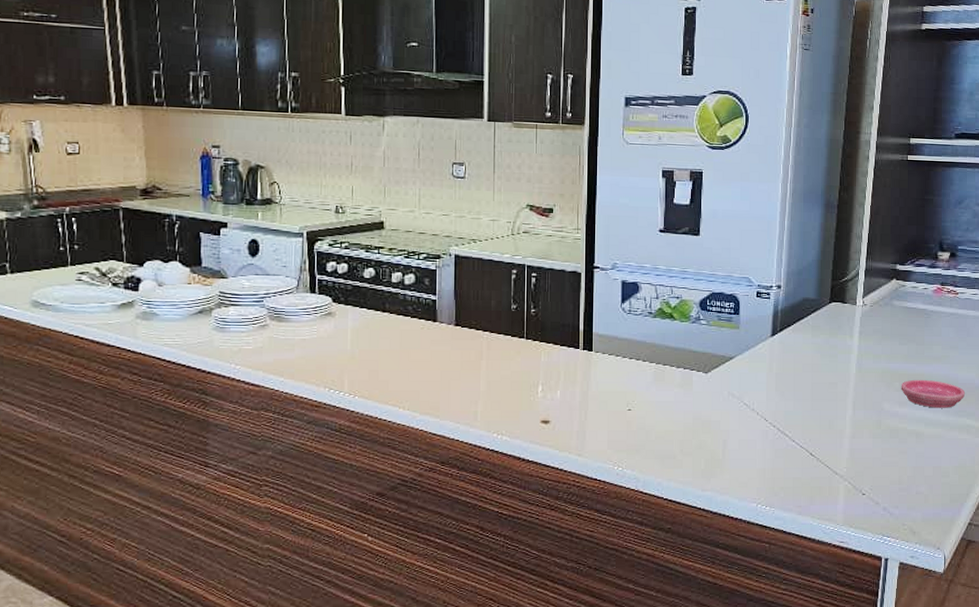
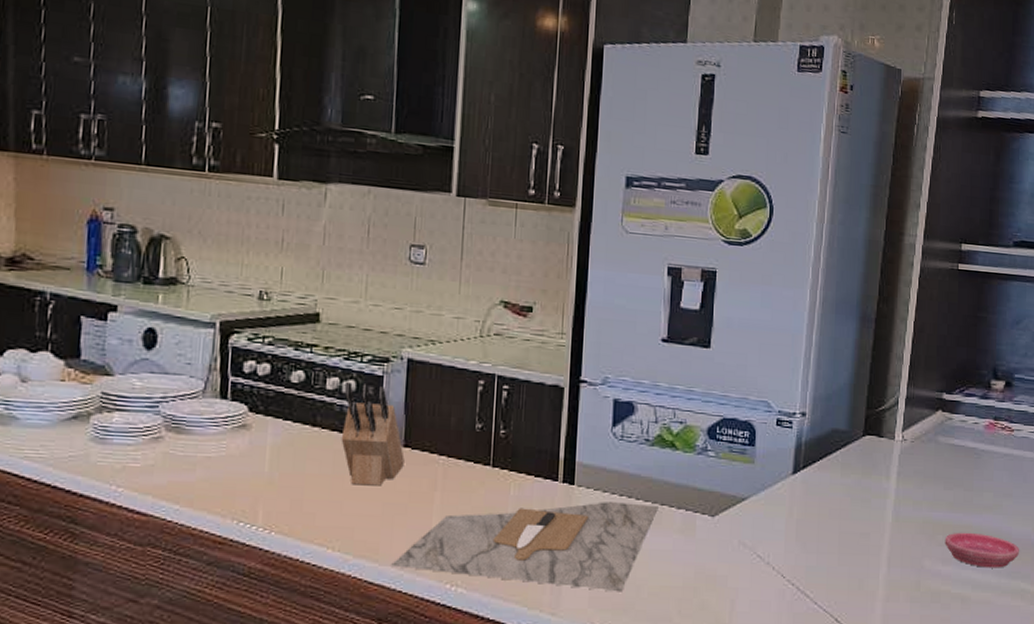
knife block: none [405,275,456,358] -> present [341,381,405,486]
cutting board: none [450,364,661,436] -> present [391,502,658,592]

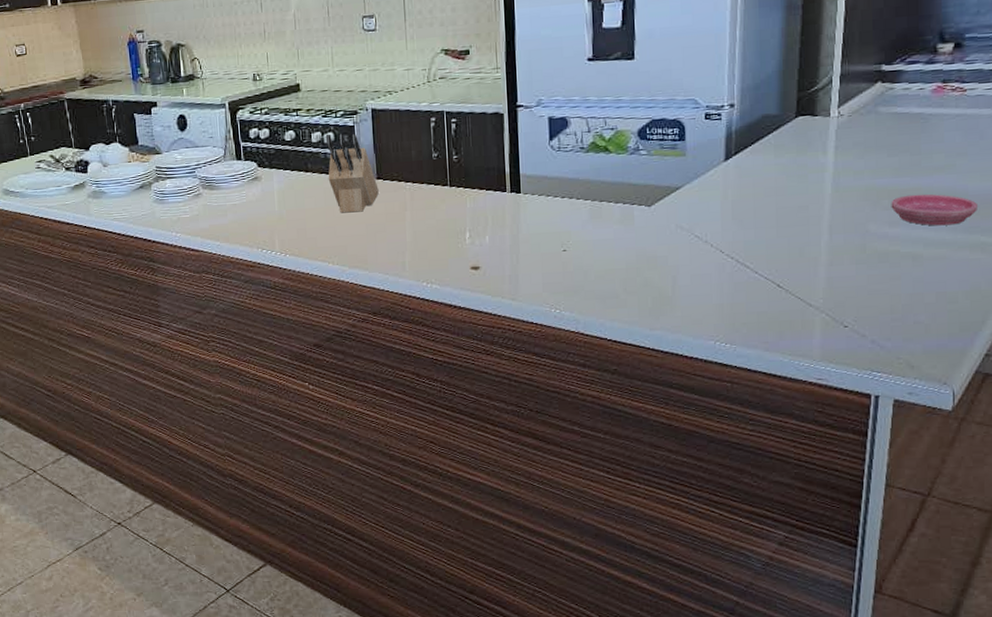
cutting board: present [391,502,658,592] -> none [378,202,598,278]

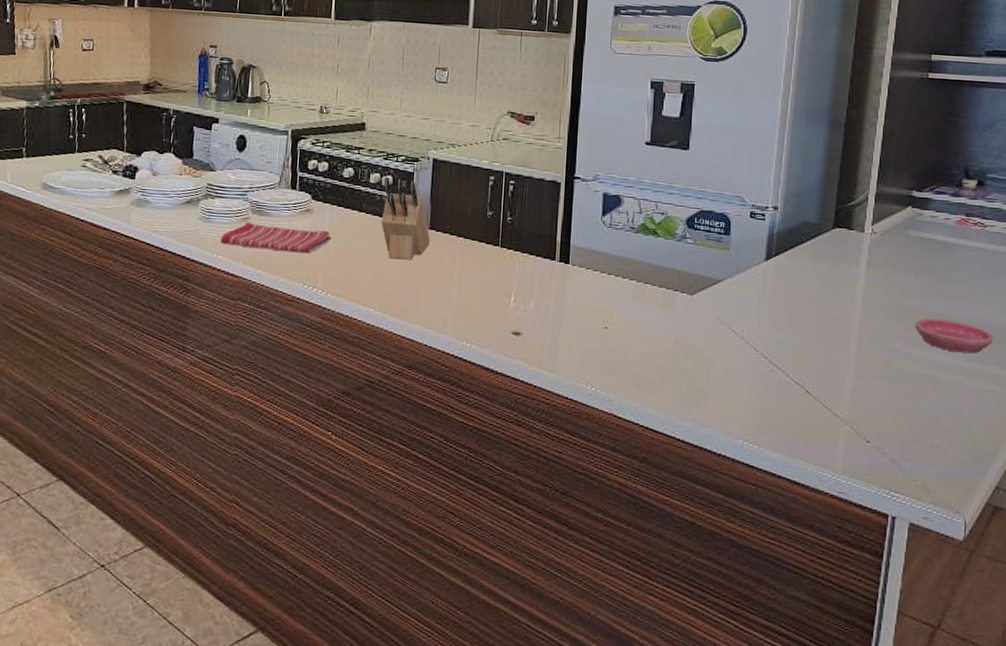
dish towel: none [177,195,283,223] -> present [221,222,332,254]

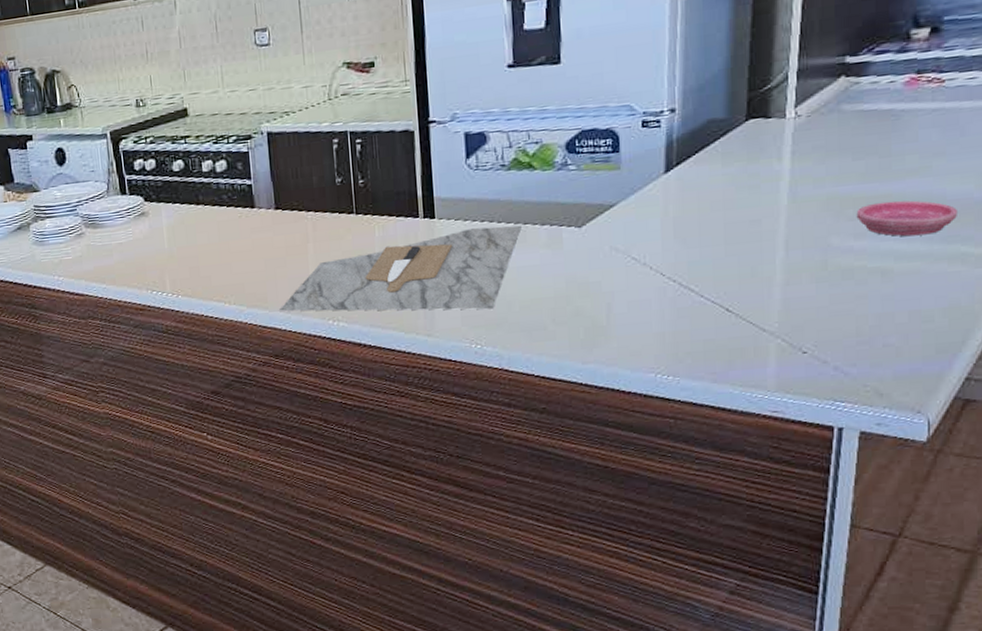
dish towel: present [221,222,332,254] -> none [59,232,173,265]
knife block: present [381,176,430,260] -> none [217,161,278,248]
cutting board: none [419,279,642,356] -> present [279,225,522,311]

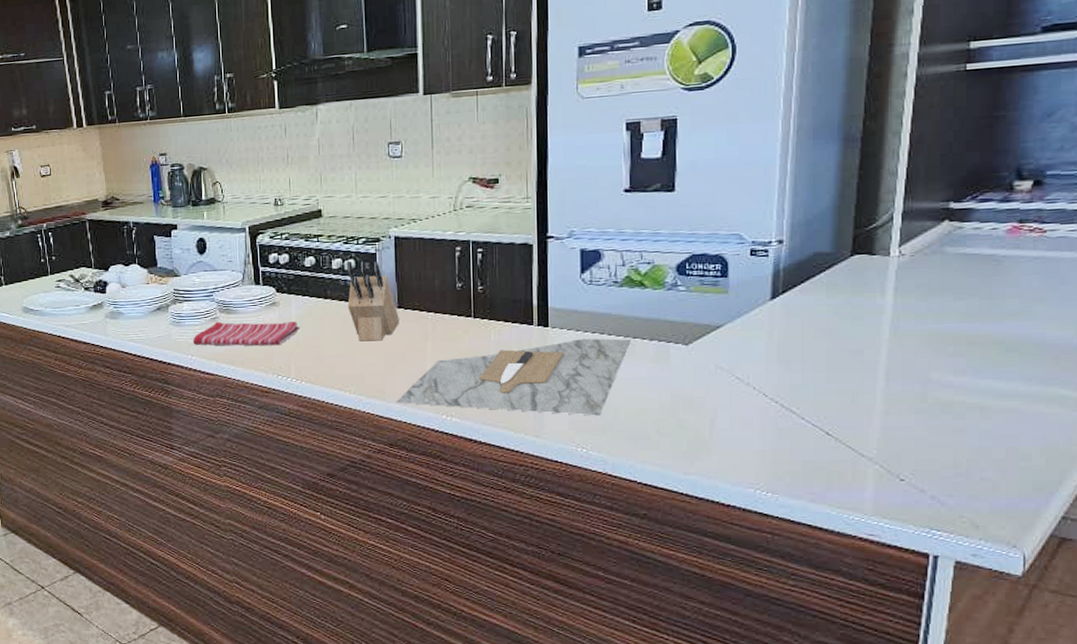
dish towel: none [59,232,173,265] -> present [193,321,300,346]
knife block: none [217,161,278,248] -> present [346,260,399,342]
saucer: present [856,200,959,237] -> none [957,341,1058,376]

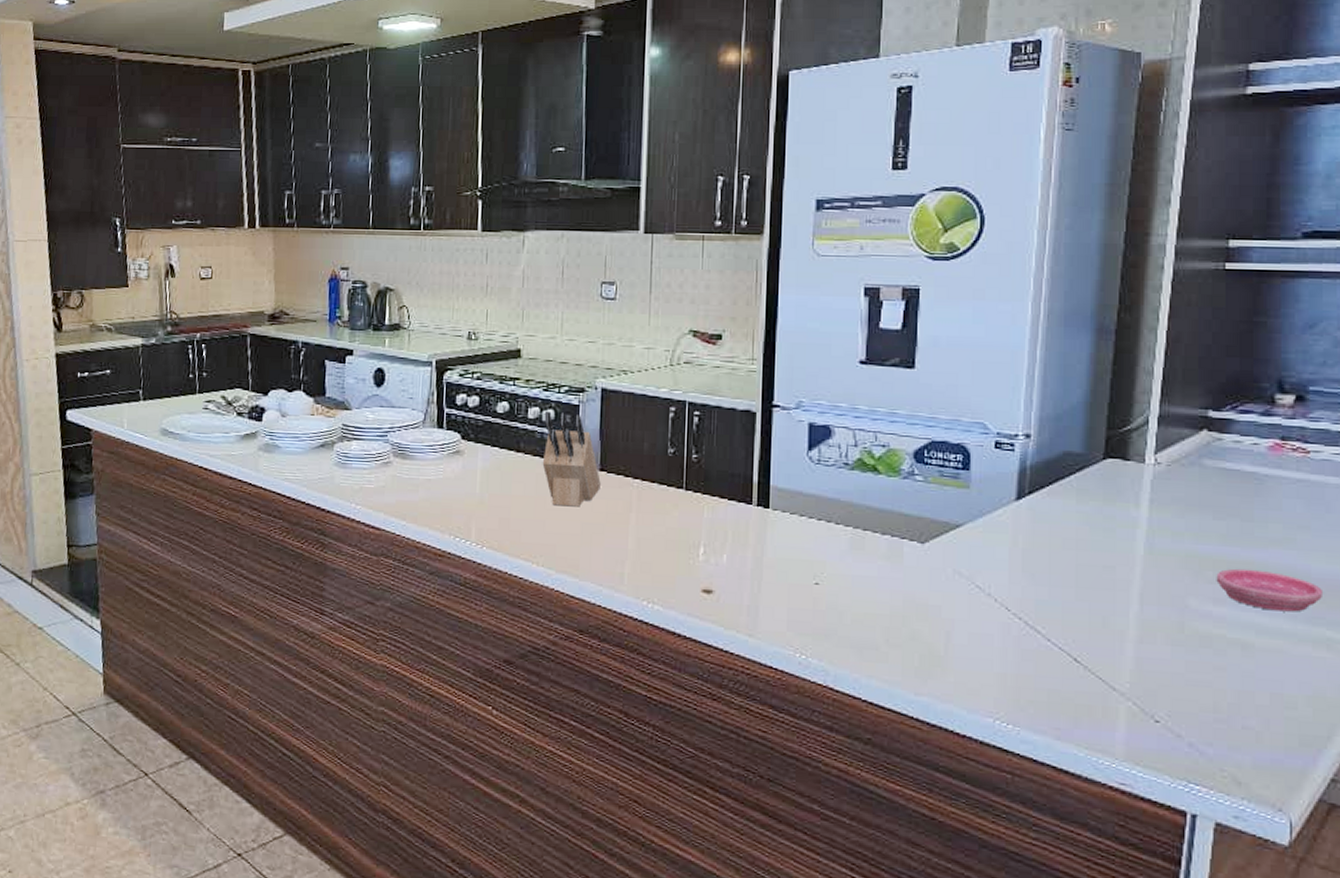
dish towel: present [193,321,300,346] -> none [359,466,486,502]
cutting board: present [396,338,631,416] -> none [591,526,861,617]
saucer: none [957,341,1058,376] -> present [1216,568,1324,612]

